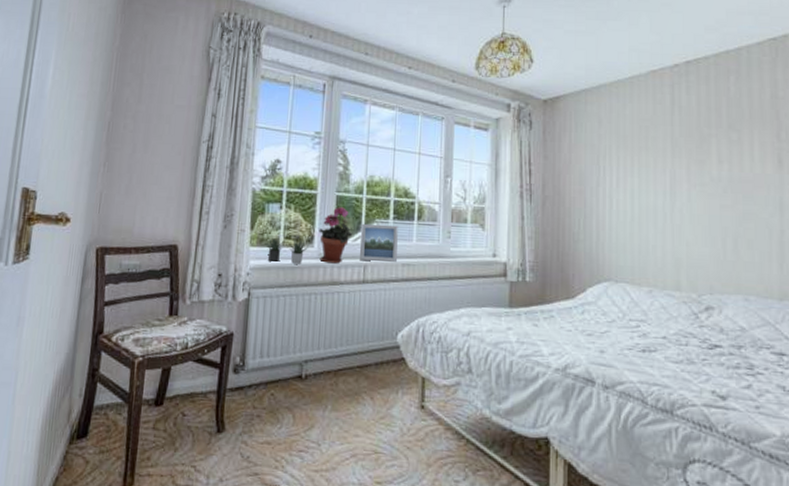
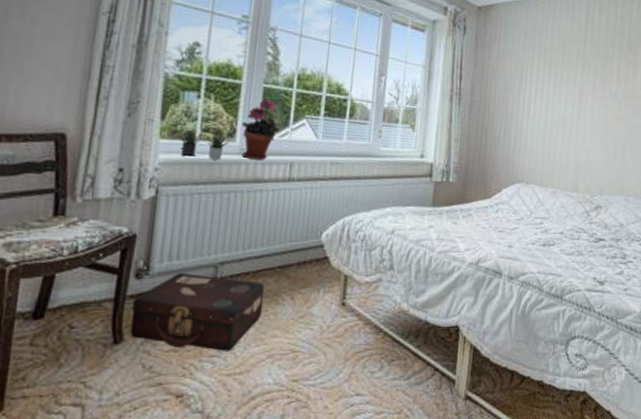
suitcase: none [230,368,346,447] -> present [130,272,265,351]
picture frame: present [360,223,398,263] -> none [286,118,329,161]

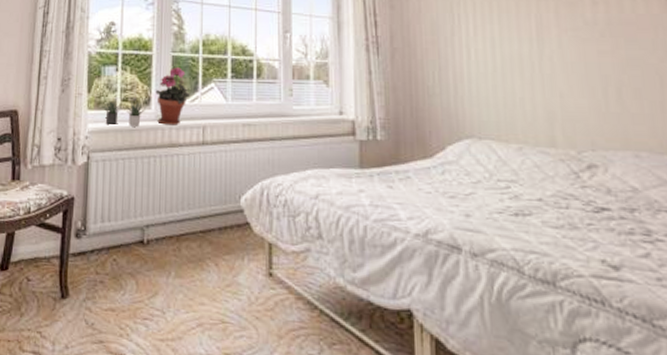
suitcase: present [130,272,265,351] -> none [73,233,189,315]

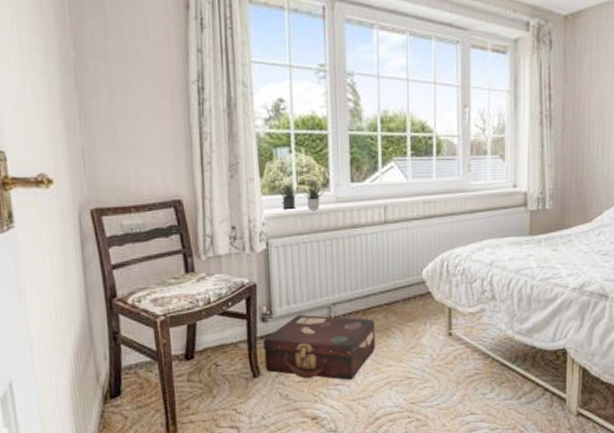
suitcase: none [73,233,189,315] -> present [262,314,376,380]
potted plant: present [155,67,189,127] -> none [333,147,369,208]

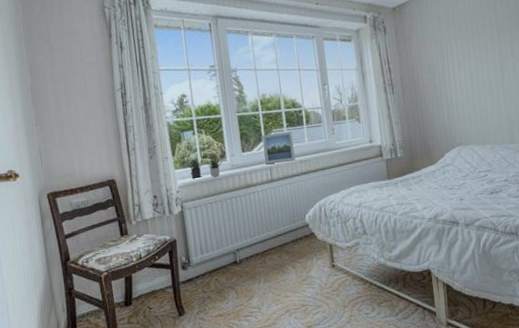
suitcase: present [262,314,376,380] -> none [184,259,275,313]
picture frame: none [379,162,419,202] -> present [262,131,296,165]

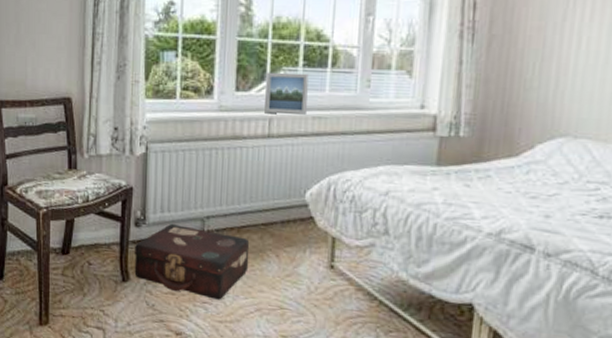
suitcase: none [184,259,275,313] -> present [134,223,250,300]
succulent plant: present [186,156,224,179] -> none [160,88,209,119]

